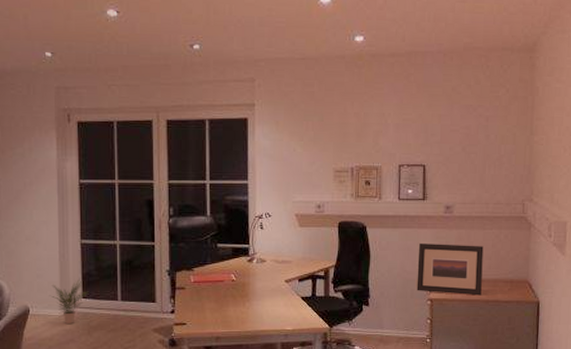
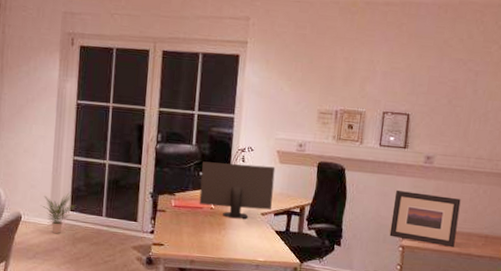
computer monitor: none [219,231,296,289] -> present [199,161,276,220]

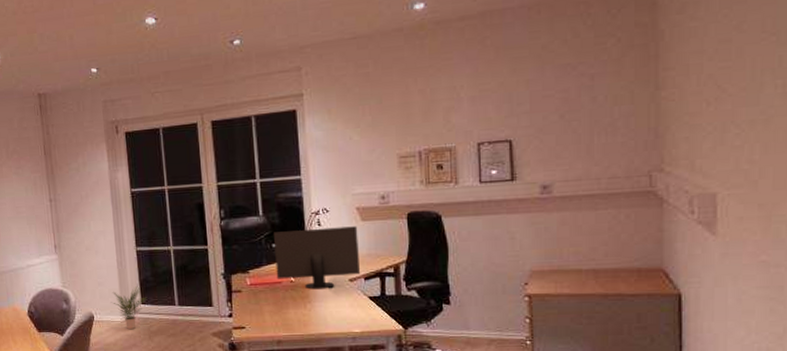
picture frame: present [389,191,461,248] -> none [508,229,597,289]

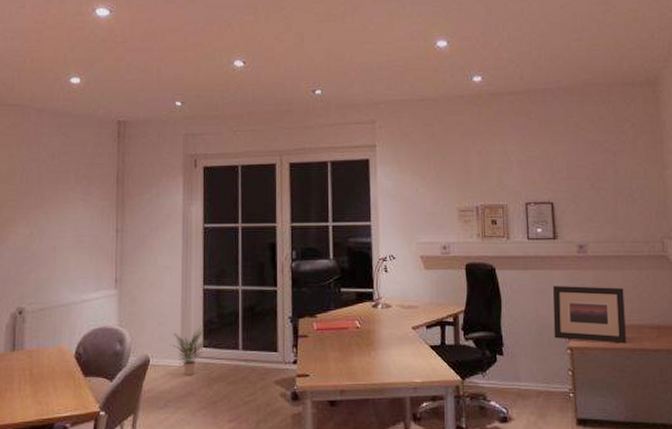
computer monitor: present [274,226,361,290] -> none [343,274,423,337]
picture frame: none [508,229,597,289] -> present [553,286,626,344]

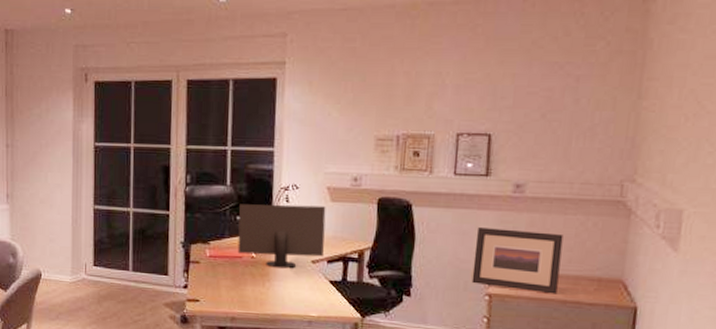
potted plant: present [170,328,210,376] -> none [61,247,101,292]
computer monitor: none [343,274,423,337] -> present [237,204,326,269]

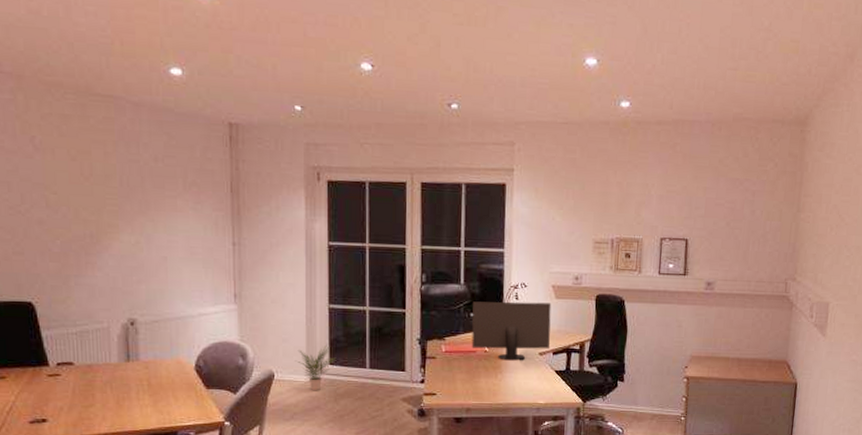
potted plant: none [61,247,101,292] -> present [295,346,337,391]
picture frame: present [471,228,564,294] -> none [673,320,744,375]

